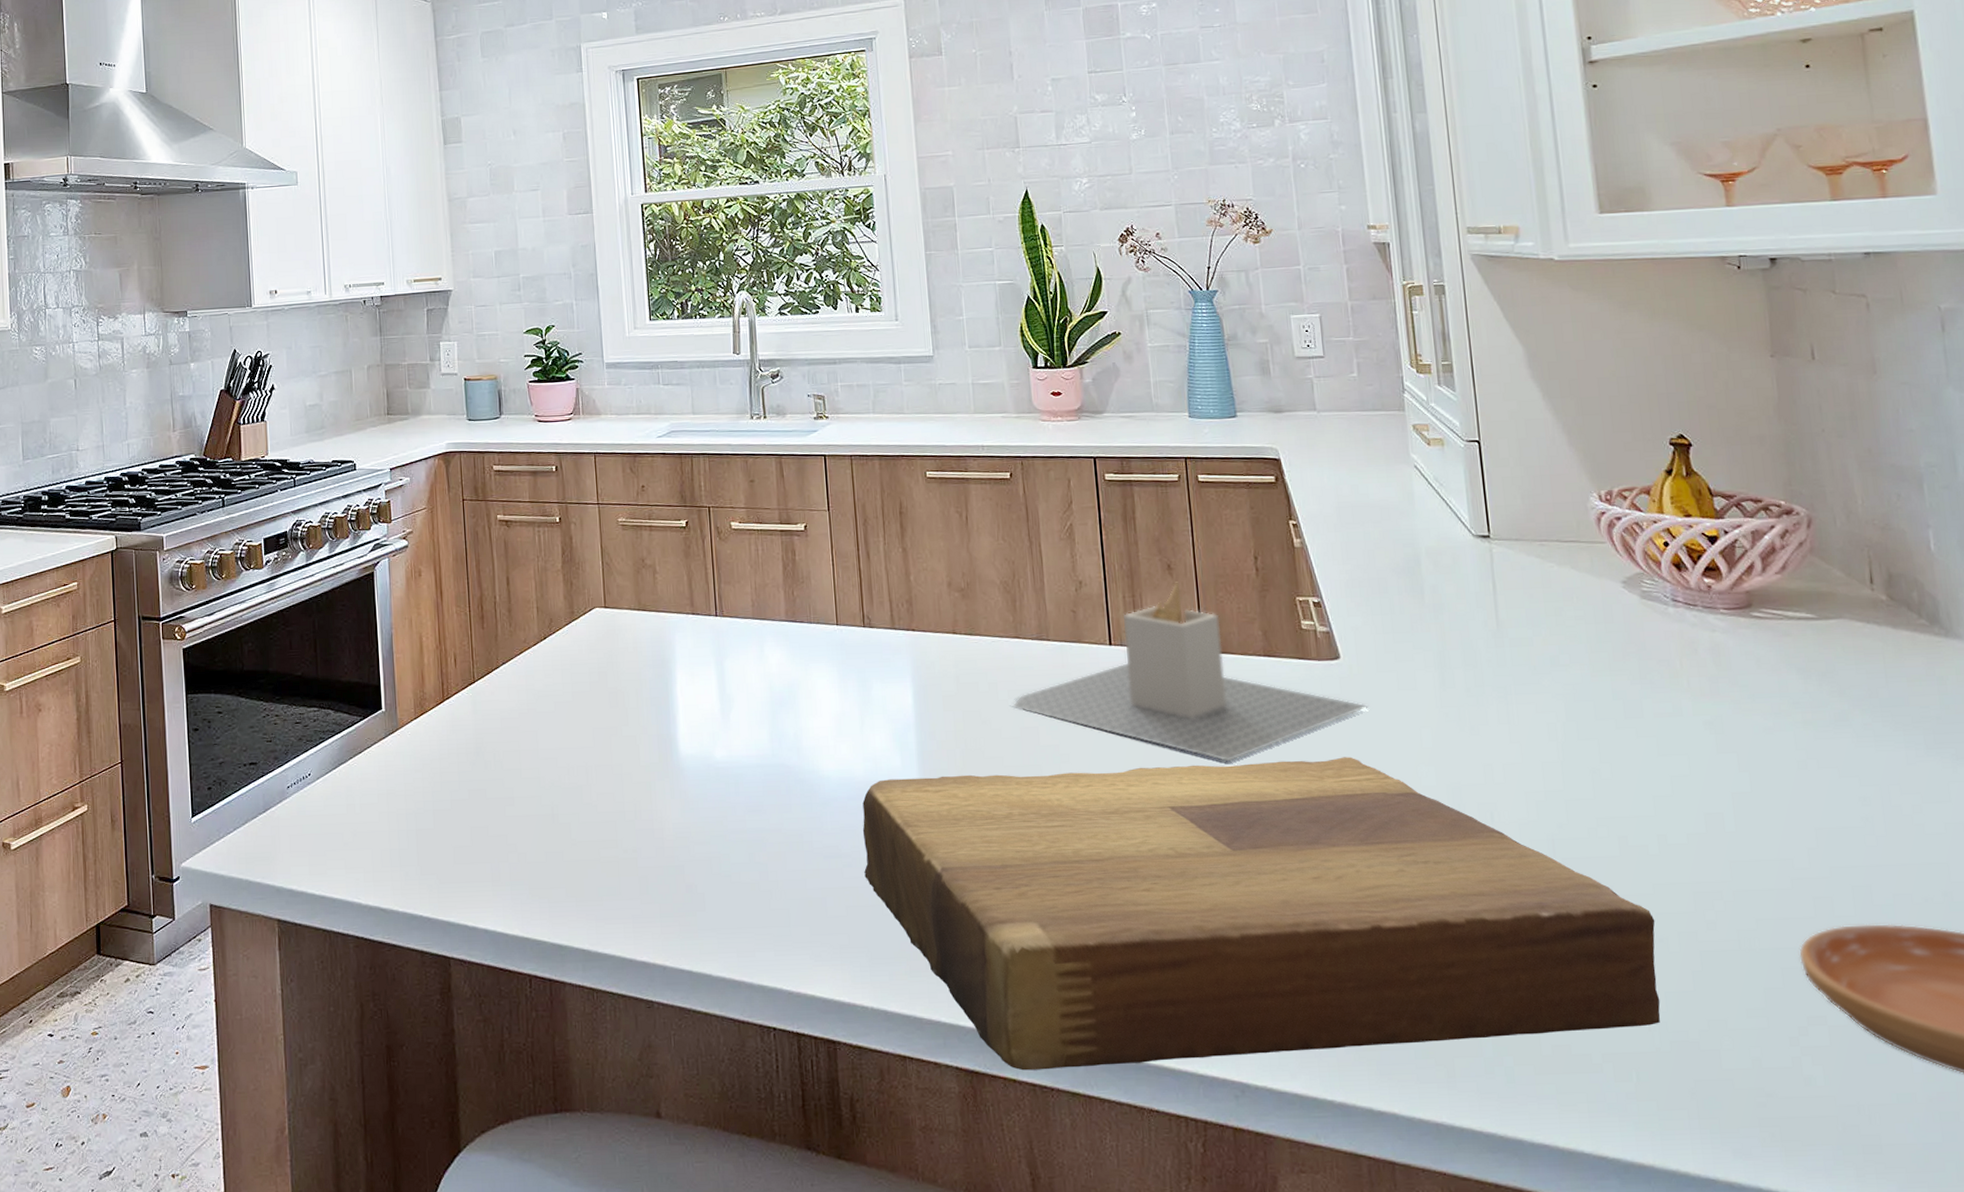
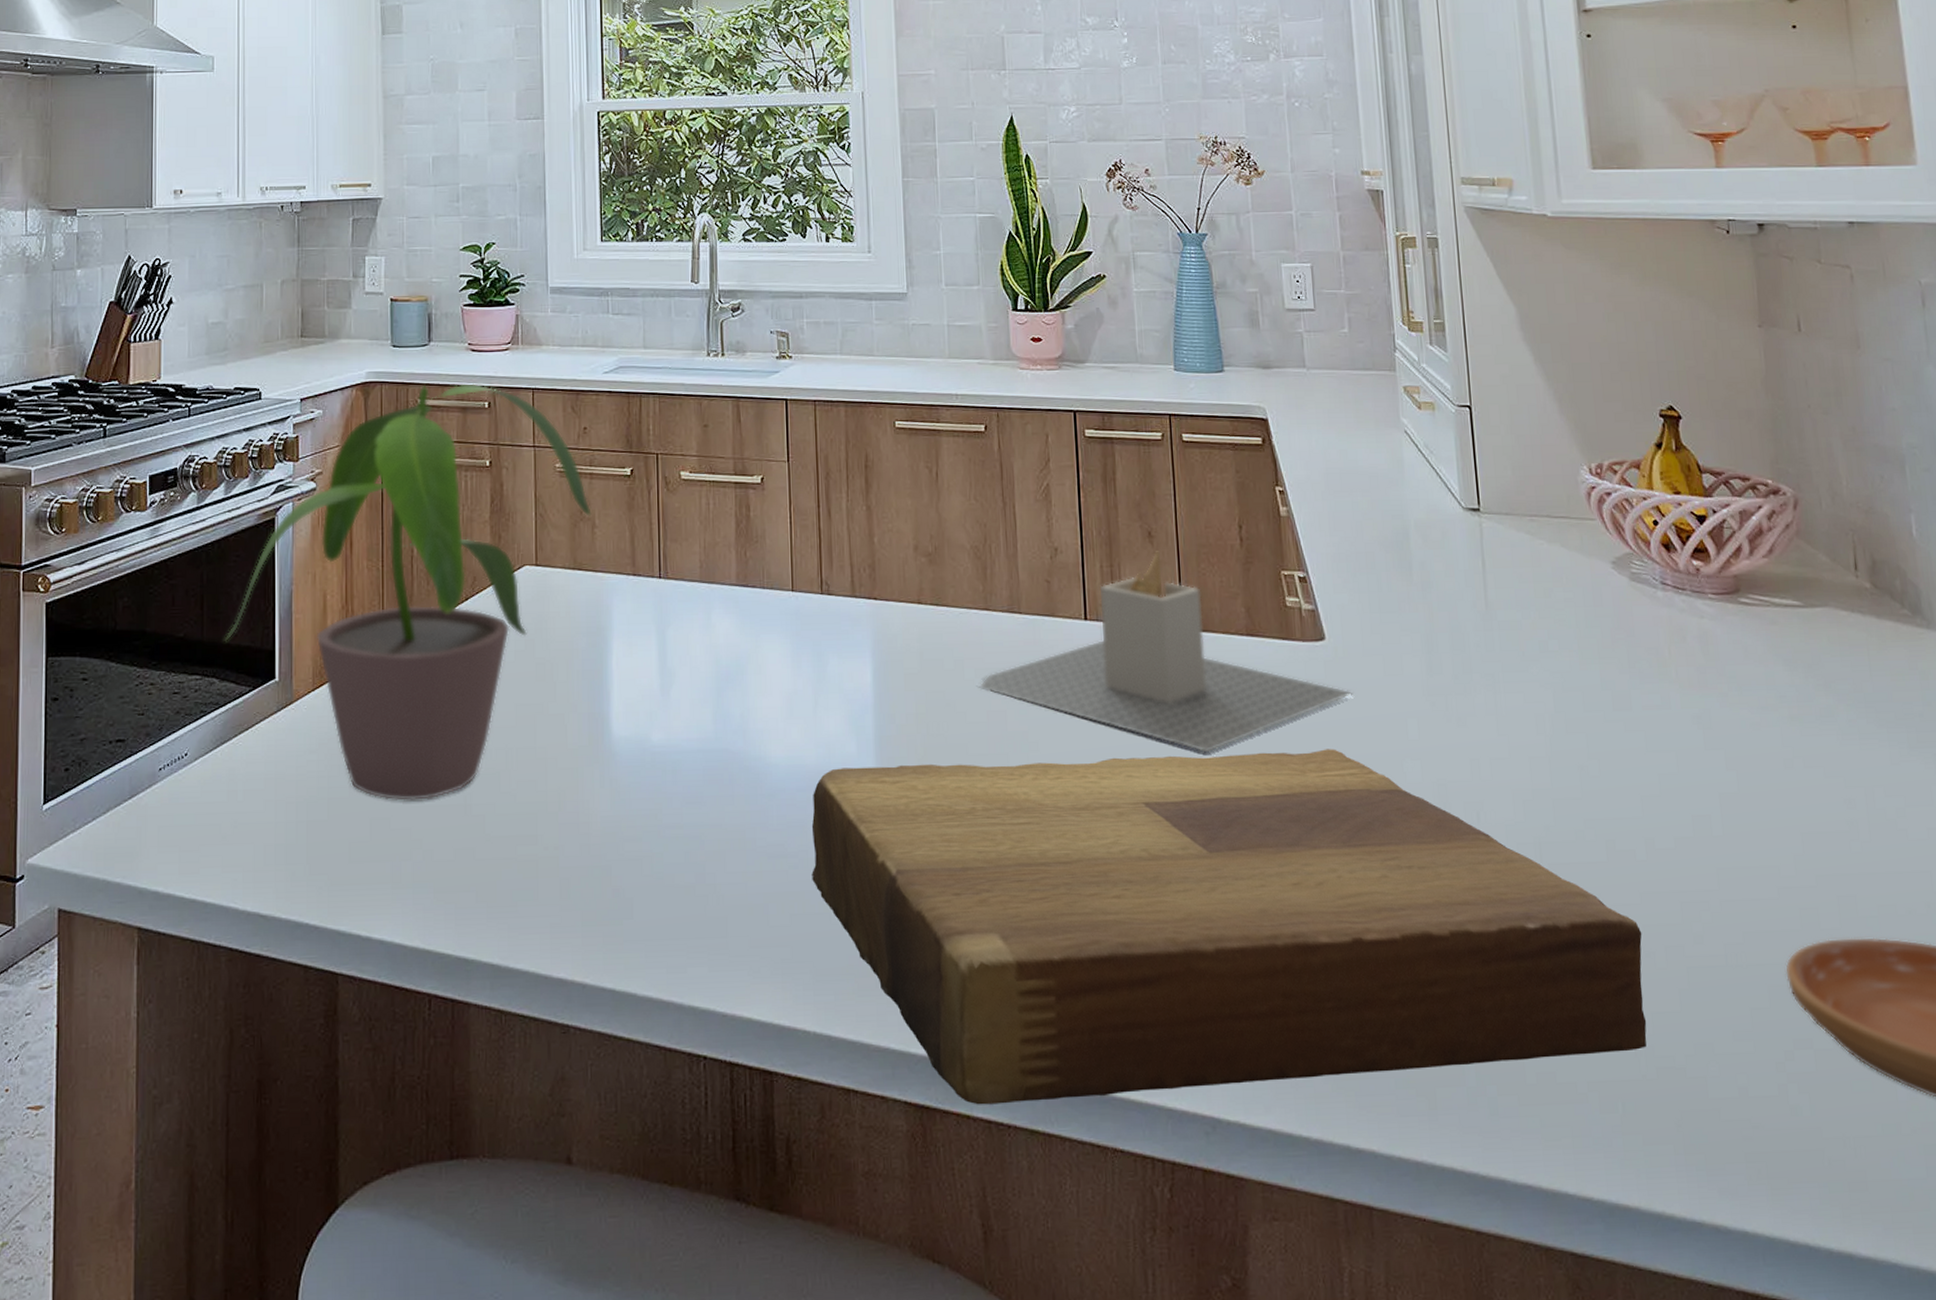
potted plant: none [337,450,652,812] -> present [225,383,592,801]

